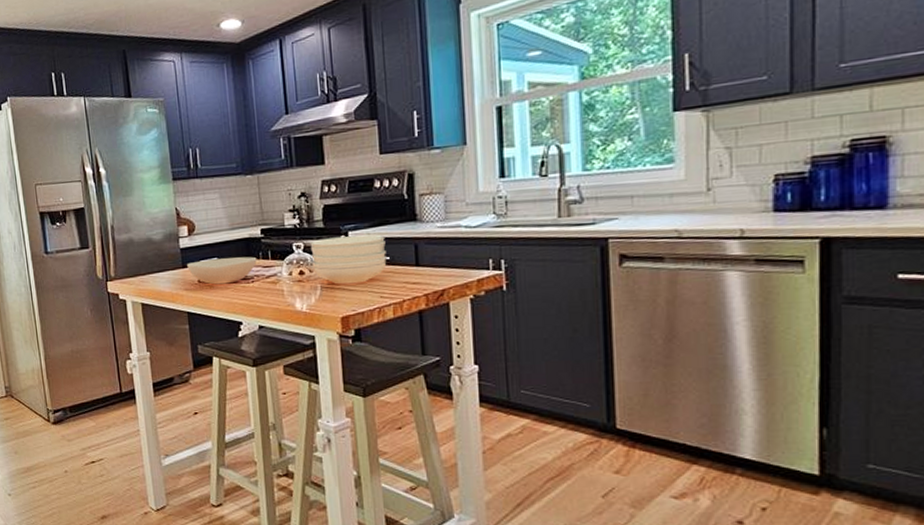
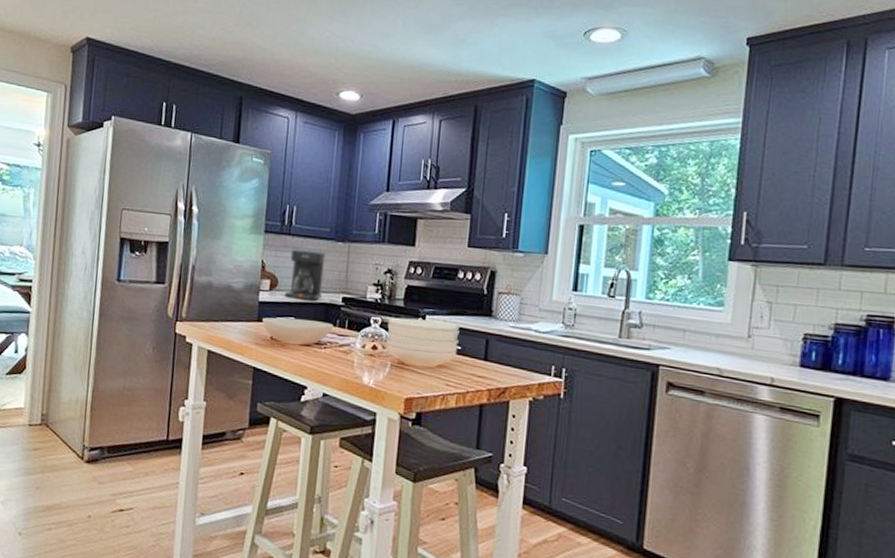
coffee maker: none [202,188,240,240] -> present [284,249,326,301]

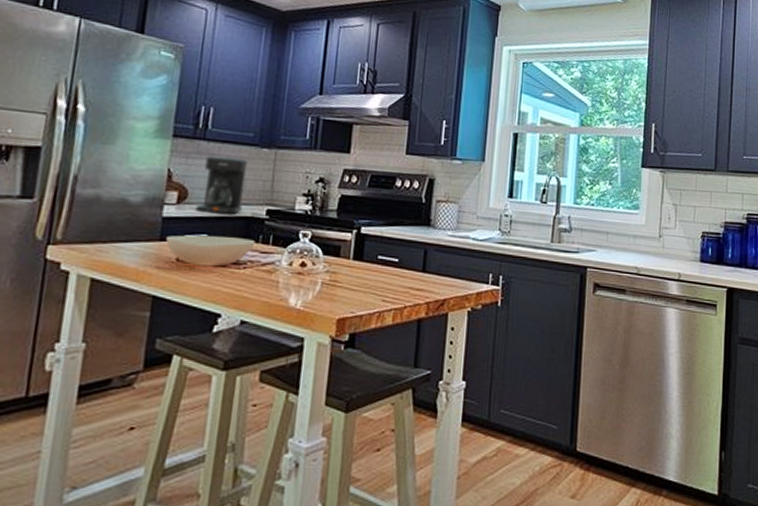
bowl: present [385,317,460,368] -> none [316,230,397,284]

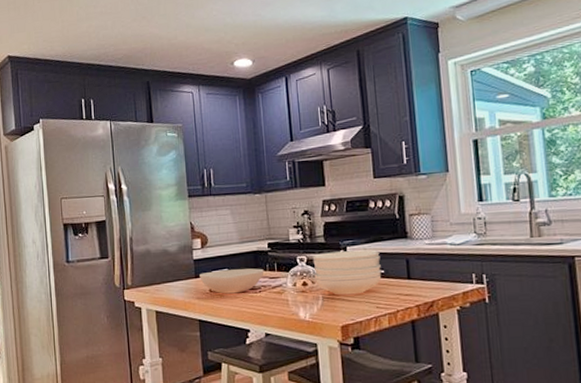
coffee maker: present [195,156,248,214] -> none [214,205,249,252]
bowl: none [316,230,397,284] -> present [312,250,382,295]

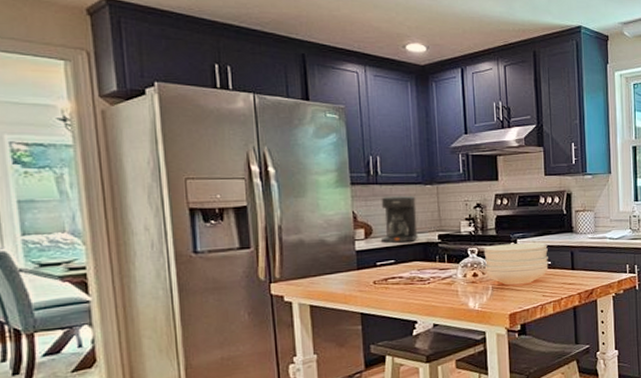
bowl: present [199,268,264,294] -> none [362,260,434,286]
coffee maker: none [214,205,249,252] -> present [380,196,418,243]

